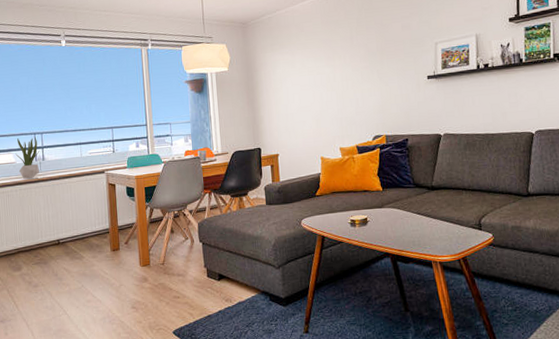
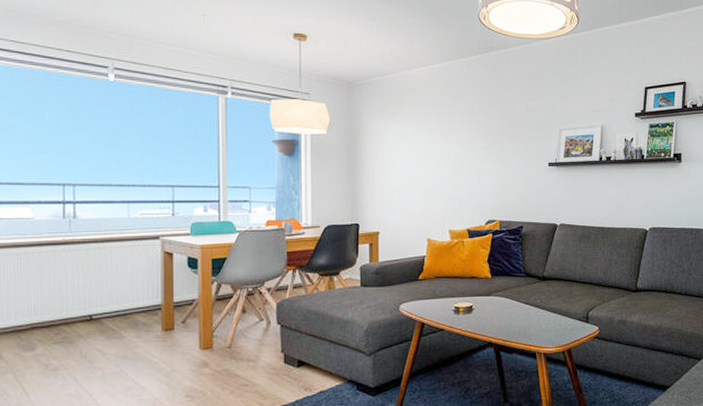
potted plant: present [15,137,40,179] -> none [34,189,70,239]

